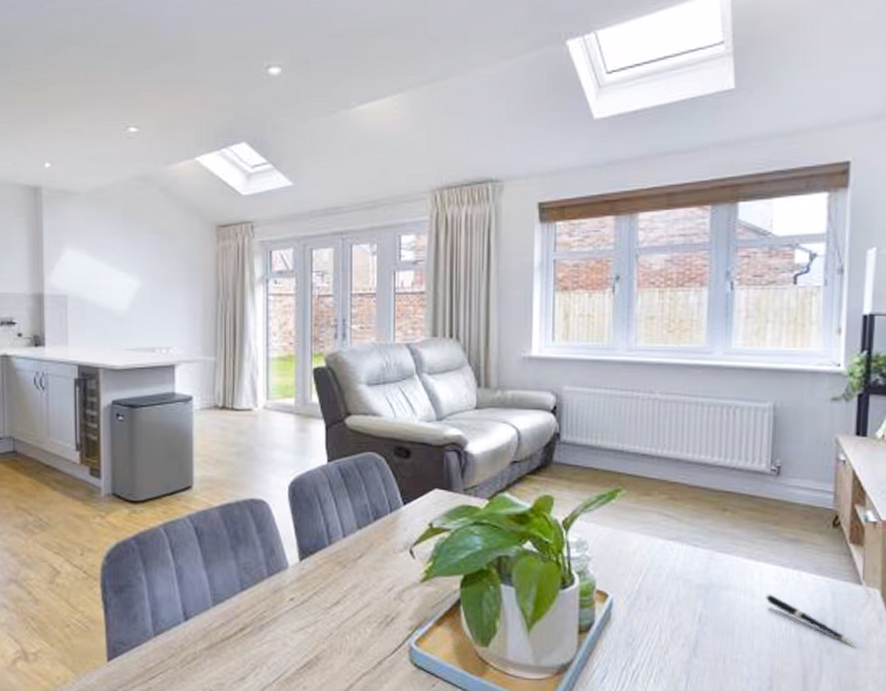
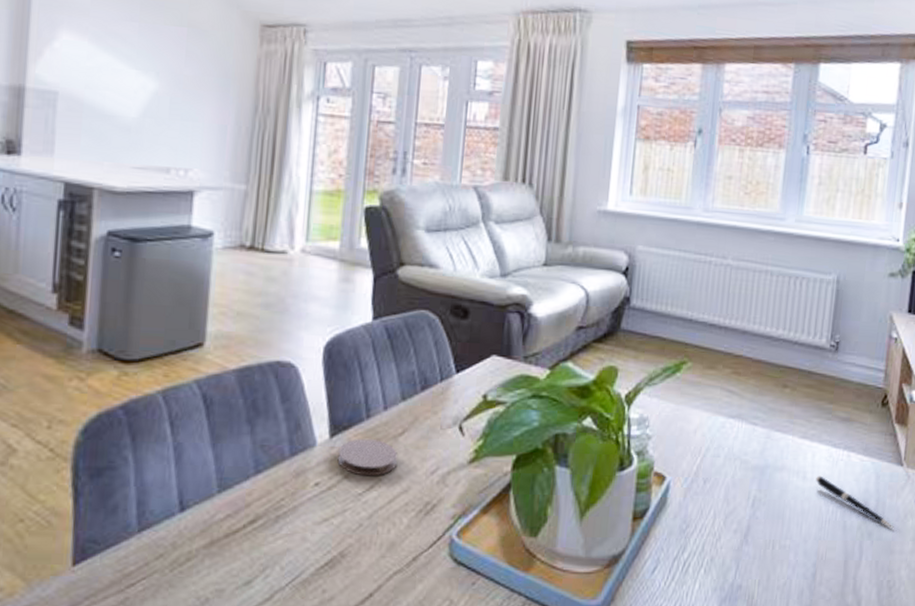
coaster: none [307,561,357,593] -> present [337,438,397,476]

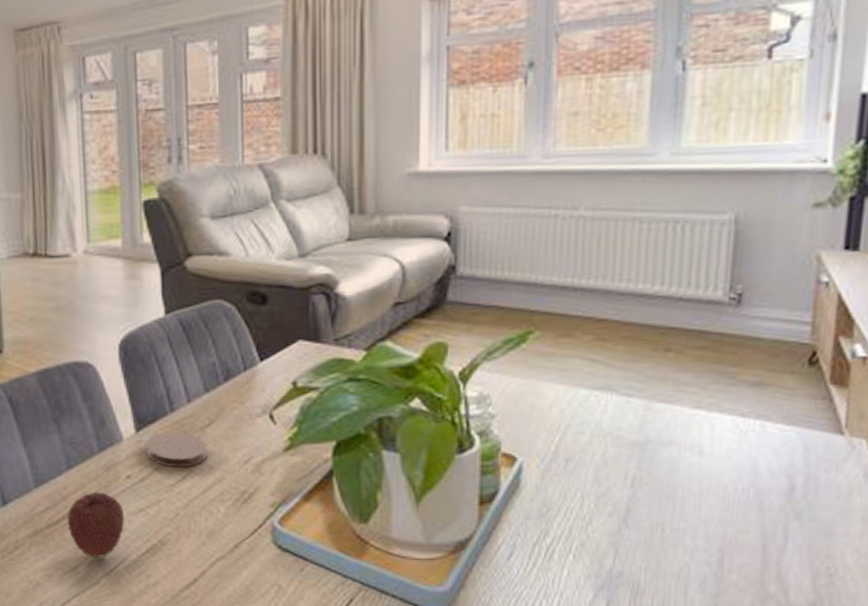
fruit: none [247,499,308,572] -> present [67,492,125,558]
pen: present [815,475,894,529] -> none [717,450,834,508]

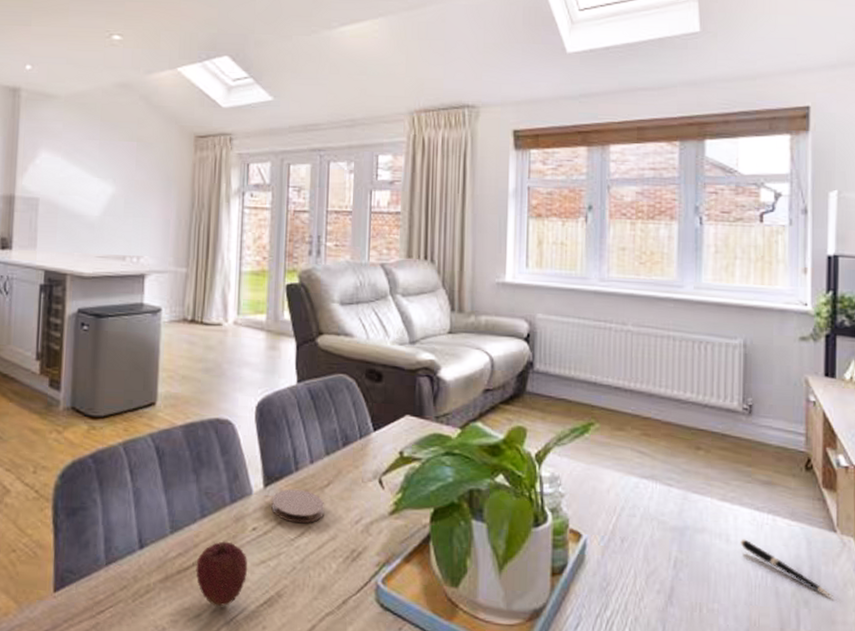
pen: none [717,450,834,508] -> present [740,539,833,598]

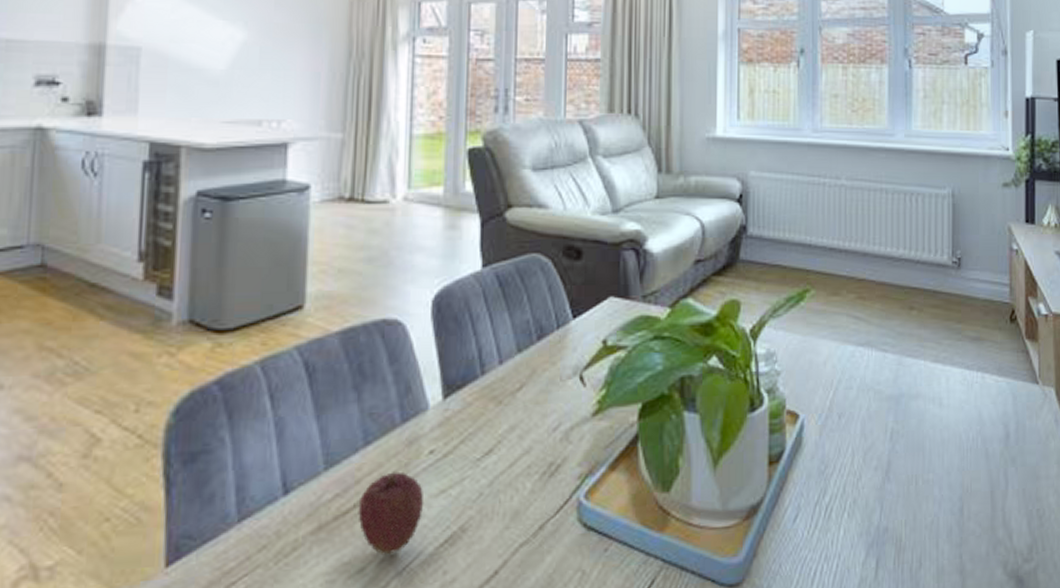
coaster: present [271,488,324,524] -> none [452,396,516,439]
pen: present [740,539,833,598] -> none [952,401,1037,453]

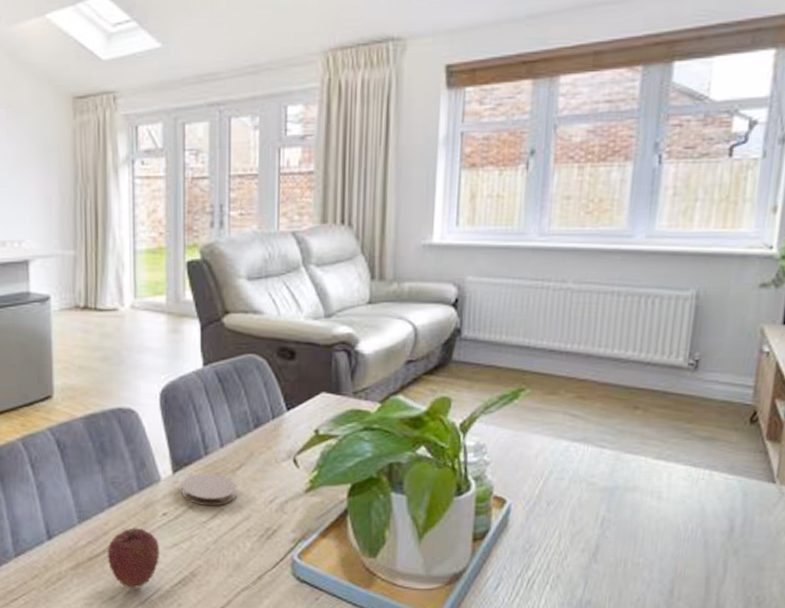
coaster: none [452,396,516,439] -> present [181,473,236,506]

